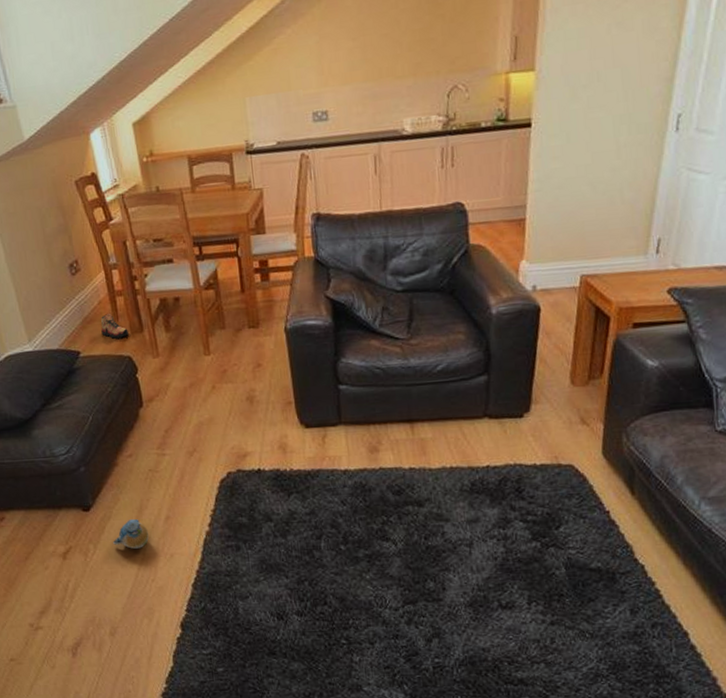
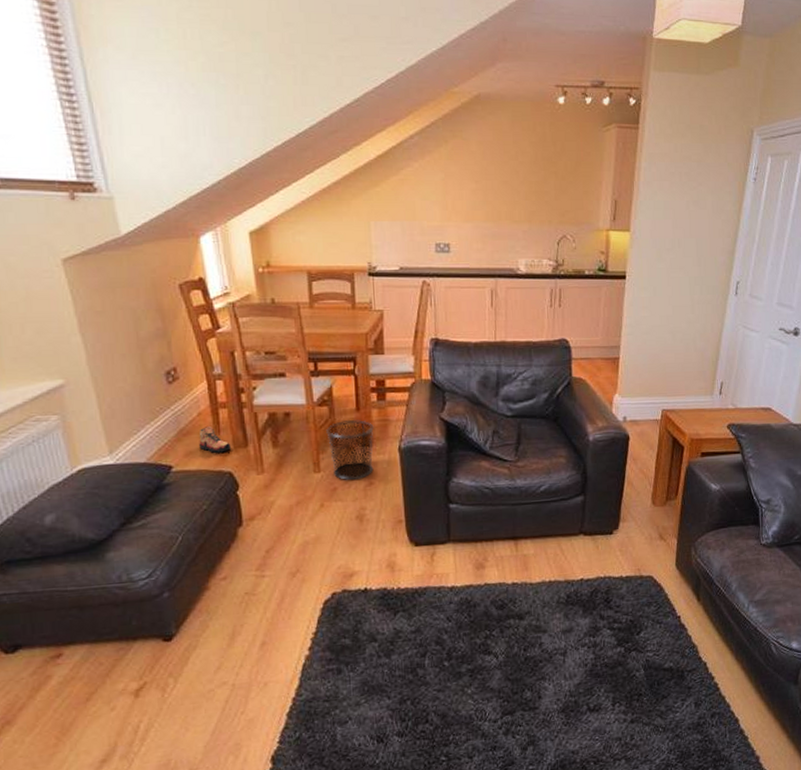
plush toy: present [113,519,149,549] -> none [198,647,240,680]
waste bin: none [213,301,261,363] -> present [326,419,374,481]

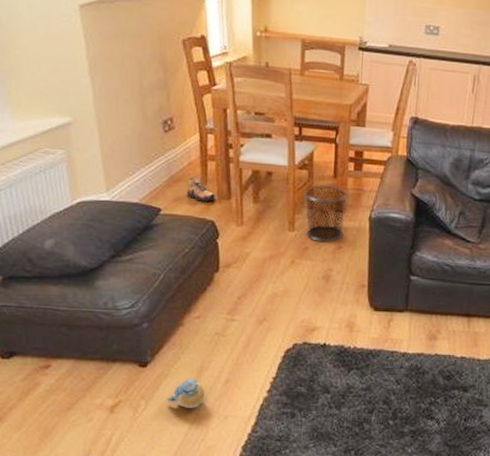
plush toy: none [198,647,240,680] -> present [167,379,205,408]

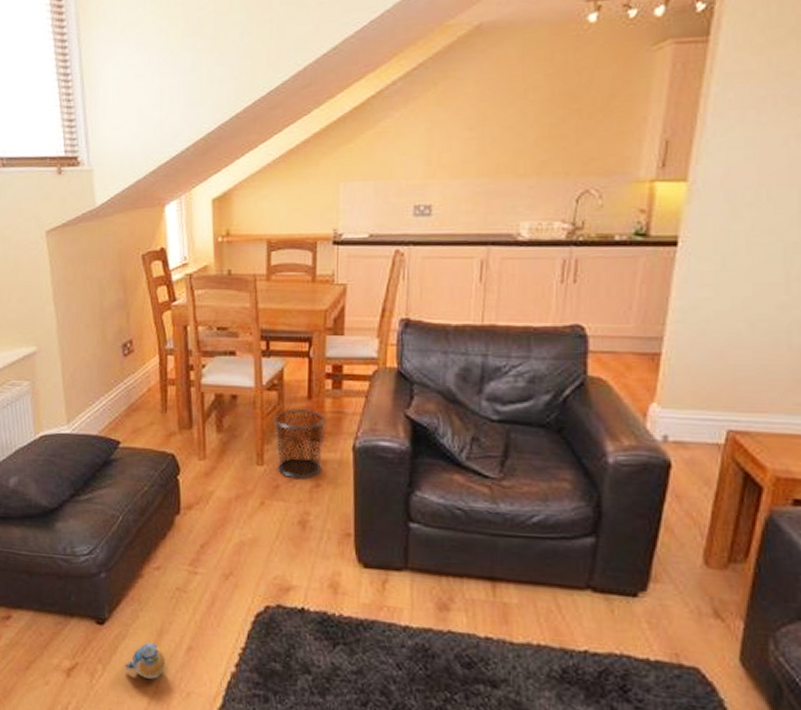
shoe: present [187,176,215,202] -> none [146,403,176,432]

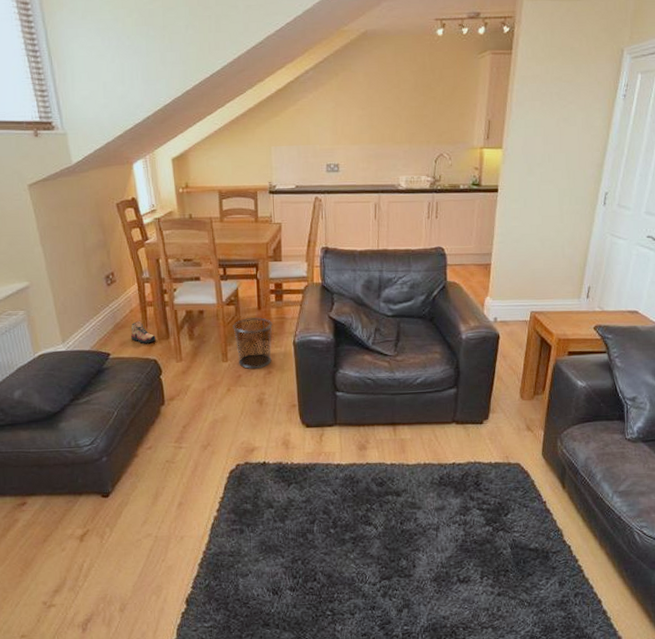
plush toy: present [125,643,165,679] -> none [129,505,162,532]
shoe: none [146,403,176,432] -> present [131,321,156,343]

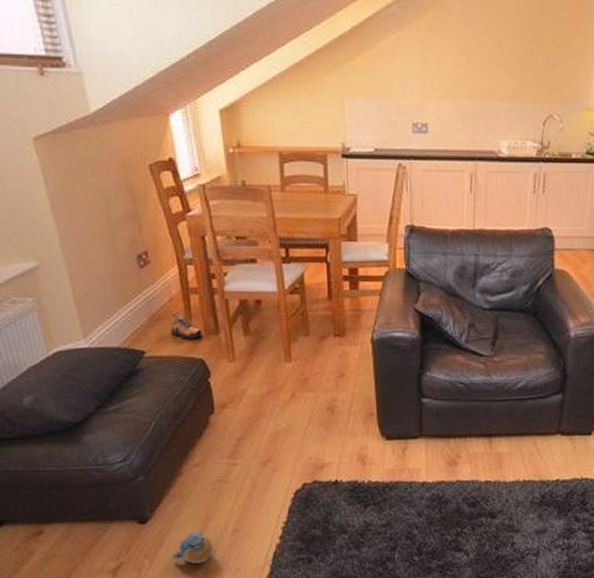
plush toy: none [129,505,162,532] -> present [172,532,213,564]
waste bin: present [233,316,273,370] -> none [297,308,346,372]

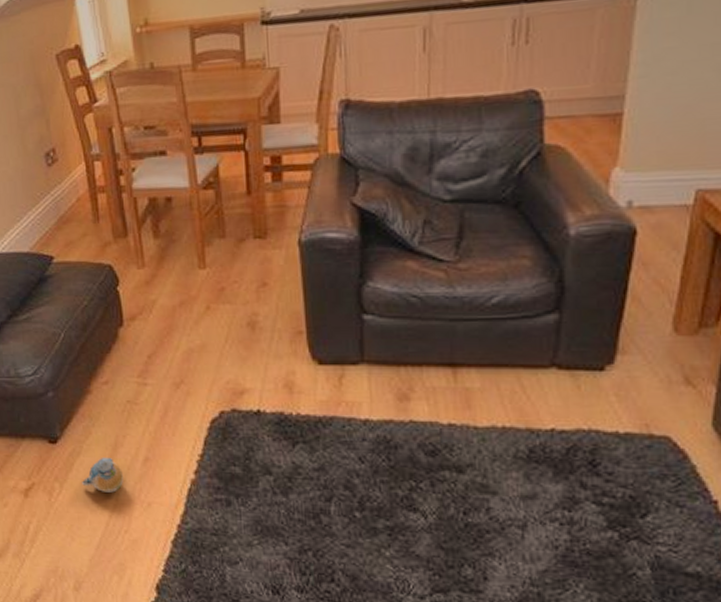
shoe: present [170,312,202,339] -> none [78,213,110,243]

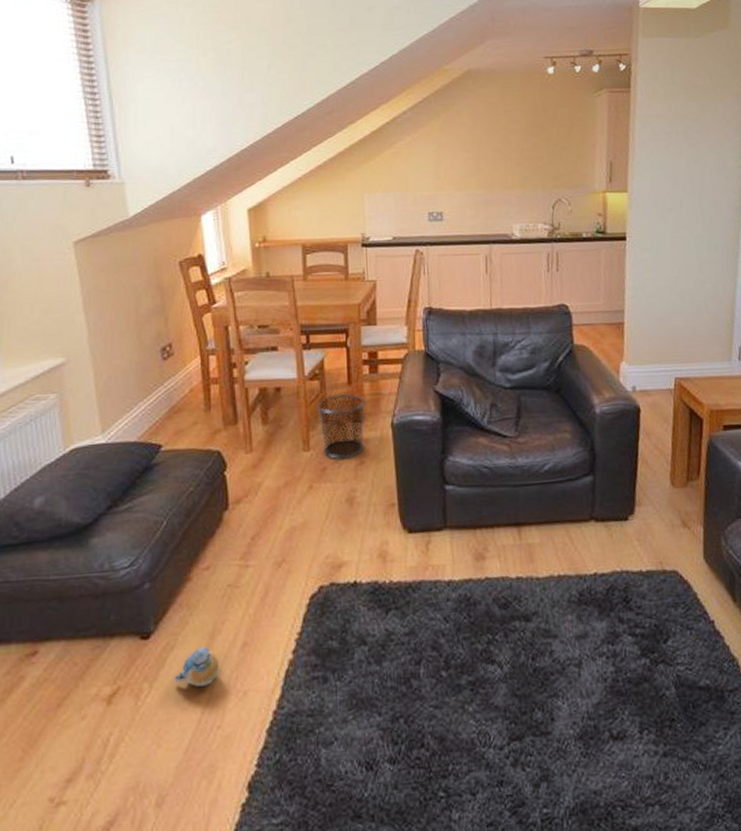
waste bin: none [212,205,268,280] -> present [317,393,366,460]

